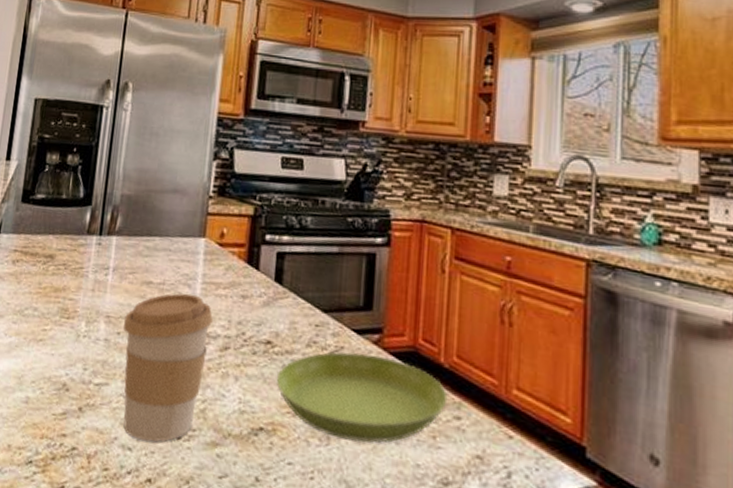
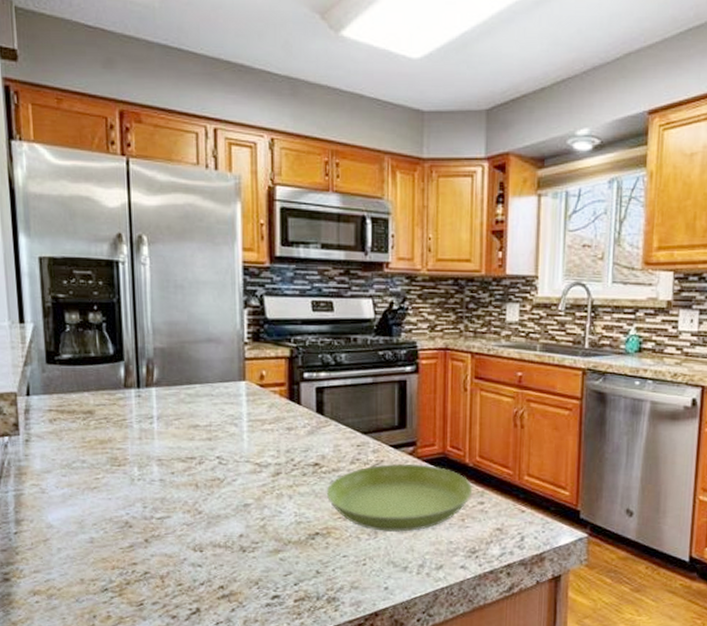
coffee cup: present [122,293,213,442] -> none [176,431,262,557]

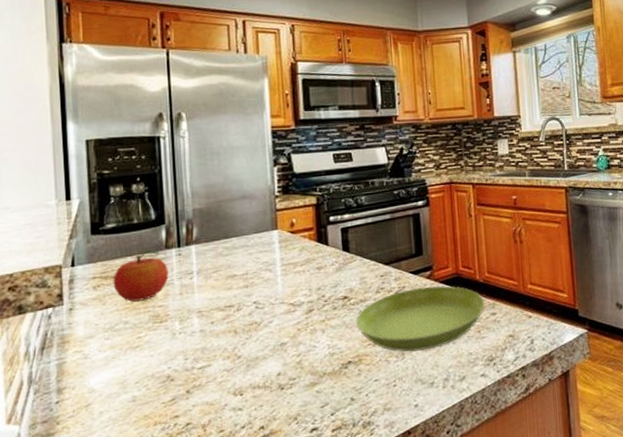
fruit: none [69,387,127,441] -> present [113,250,169,302]

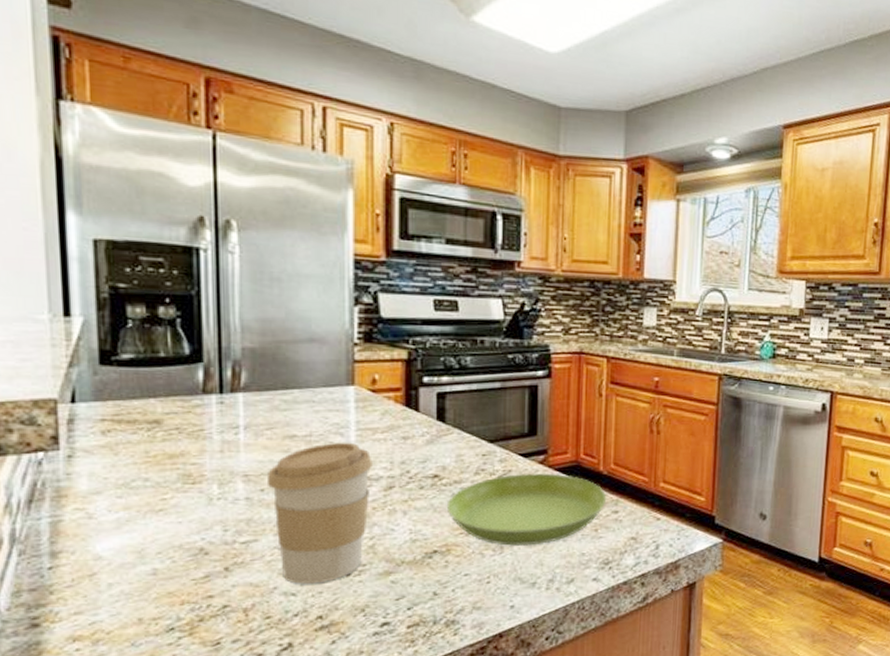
fruit: present [113,250,169,302] -> none [129,393,206,455]
coffee cup: none [215,276,296,400] -> present [266,442,373,584]

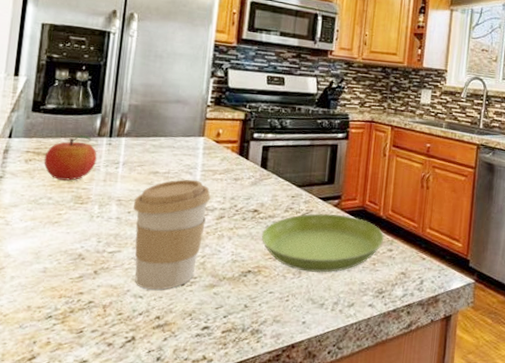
fruit: none [129,393,206,455] -> present [43,135,97,181]

